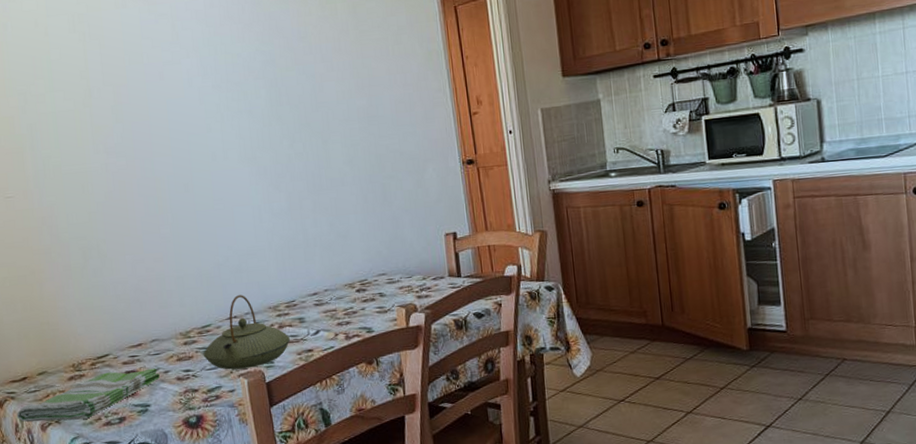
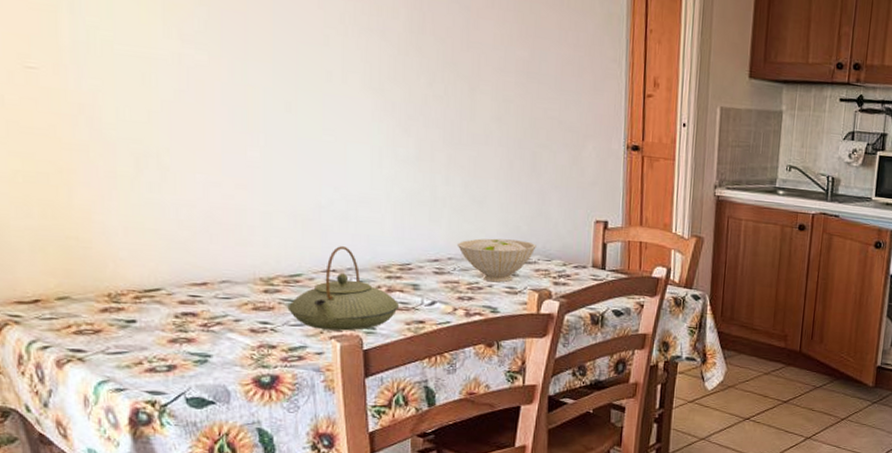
dish towel: present [16,368,160,422] -> none [21,309,227,361]
bowl: none [330,263,397,305] -> present [456,238,536,283]

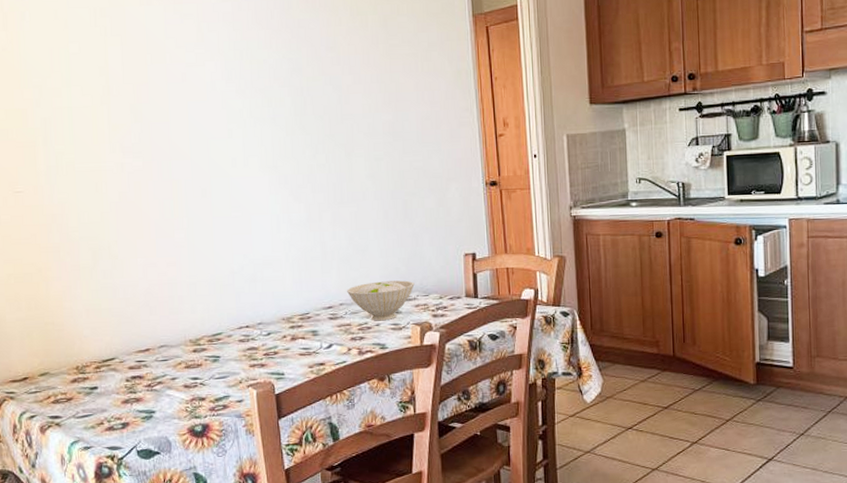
teapot: present [287,246,400,331] -> none [212,304,303,380]

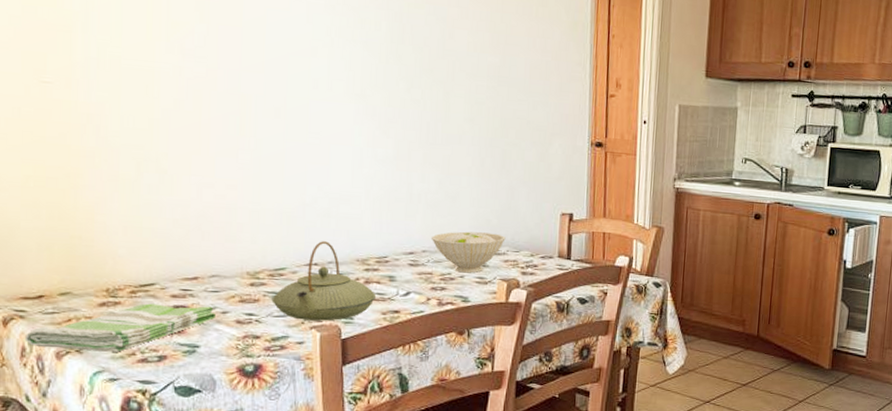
dish towel: none [15,374,166,423] -> present [24,303,215,352]
teapot: none [212,304,303,380] -> present [271,241,377,321]

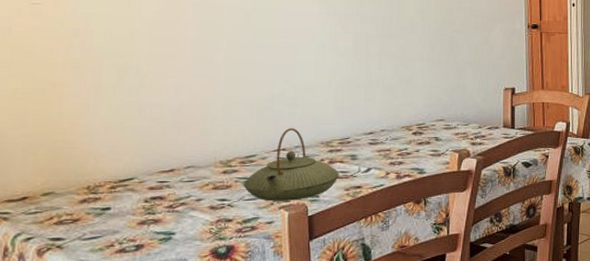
dish towel: present [24,303,215,352] -> none [7,195,190,246]
bowl: present [430,231,506,273] -> none [388,110,456,147]

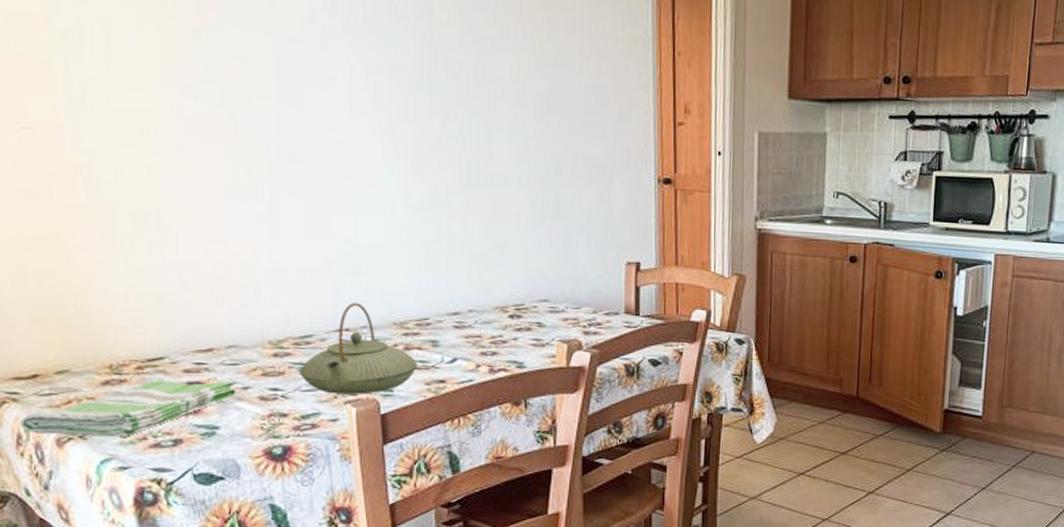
dish towel: none [7,195,190,246] -> present [19,380,235,437]

